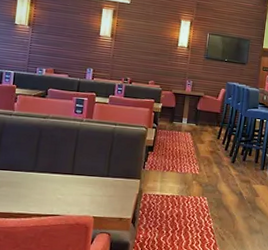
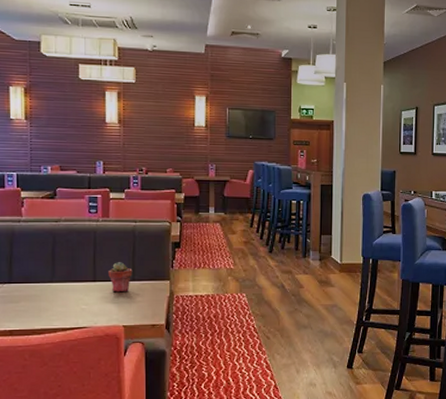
potted succulent: none [85,159,108,187] -> present [108,262,133,293]

